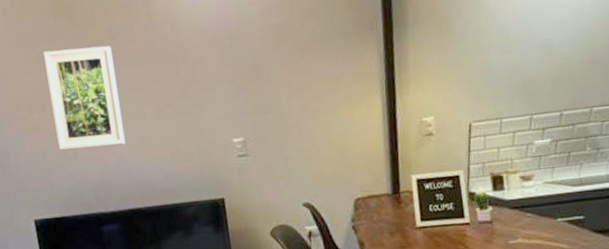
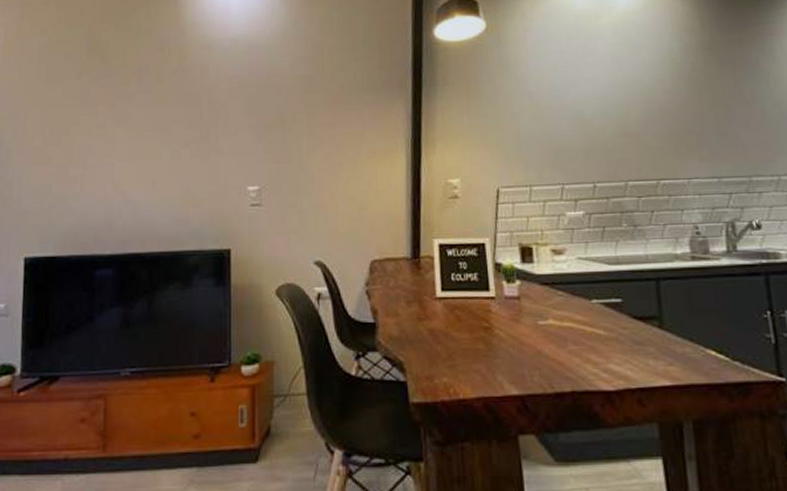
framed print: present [43,46,126,151] -> none [66,84,138,186]

